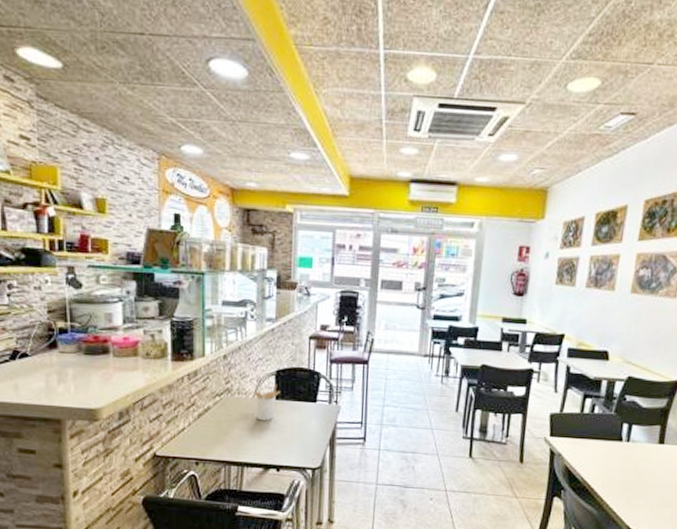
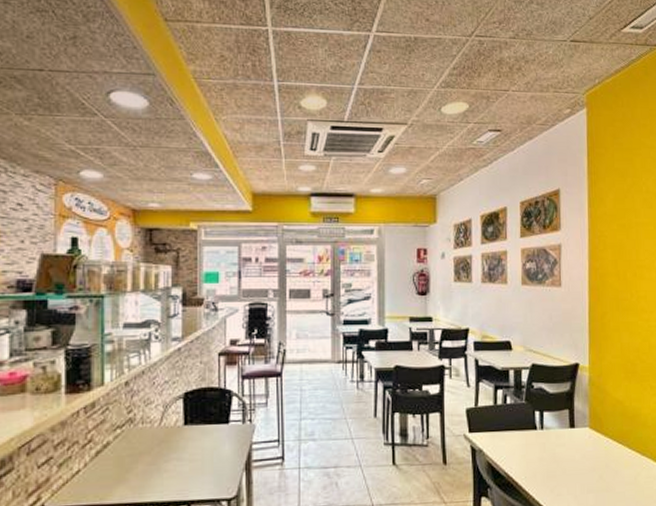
utensil holder: present [254,384,280,421] -> none [159,408,189,451]

